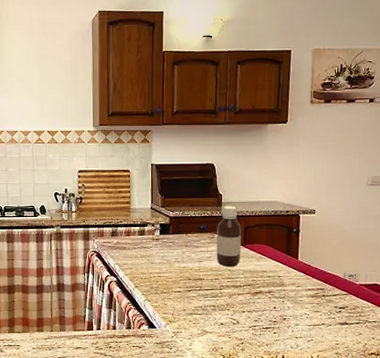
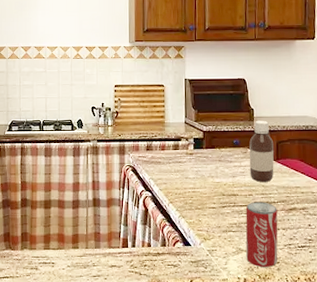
beverage can: none [211,285,243,347] -> present [245,202,278,267]

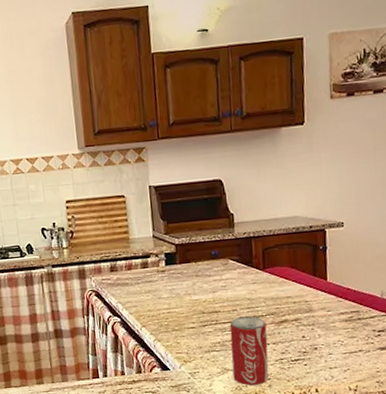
bottle: present [249,120,274,182] -> none [230,225,261,295]

